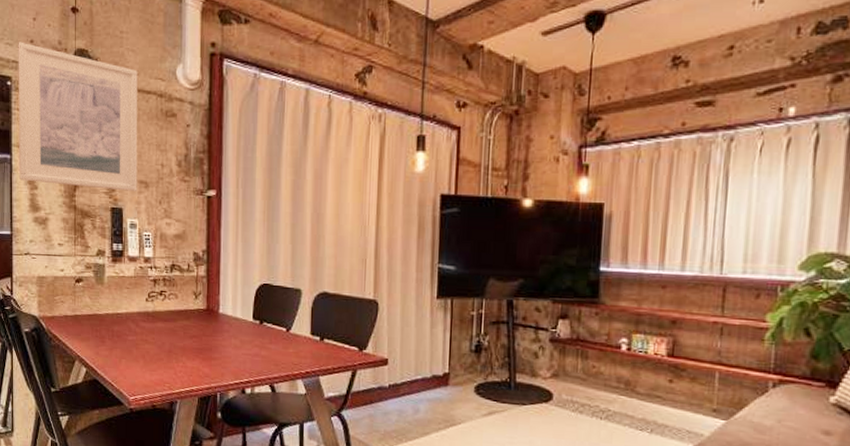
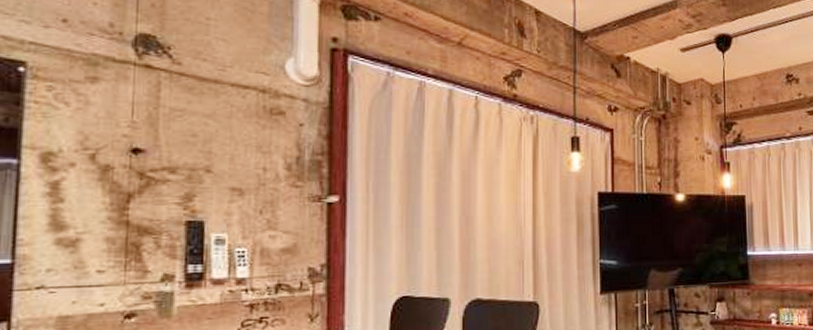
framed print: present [18,42,138,191] -> none [33,20,230,200]

